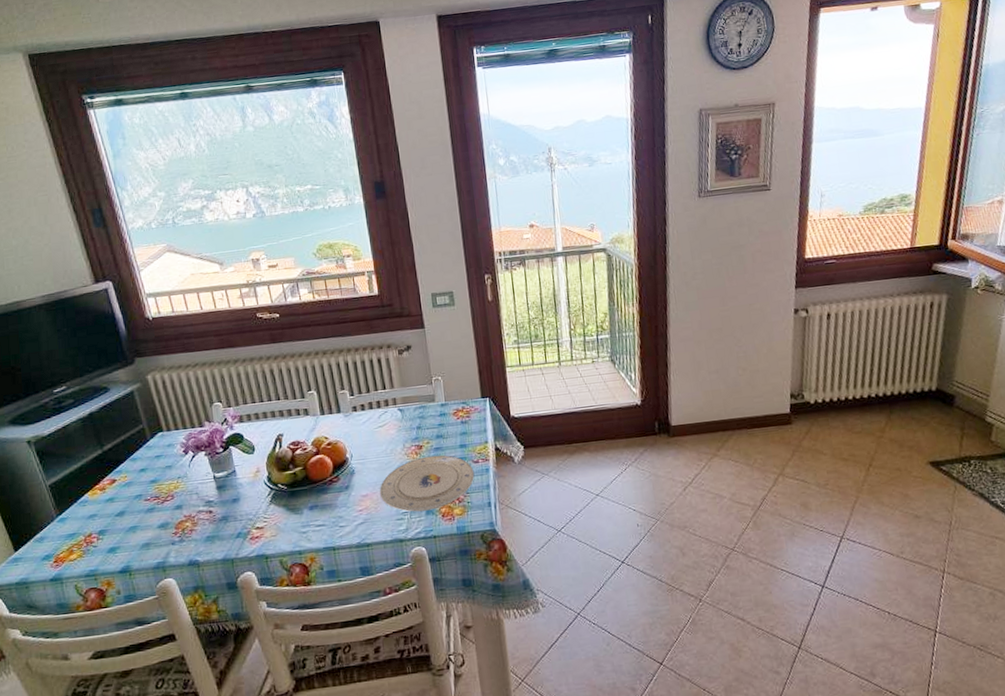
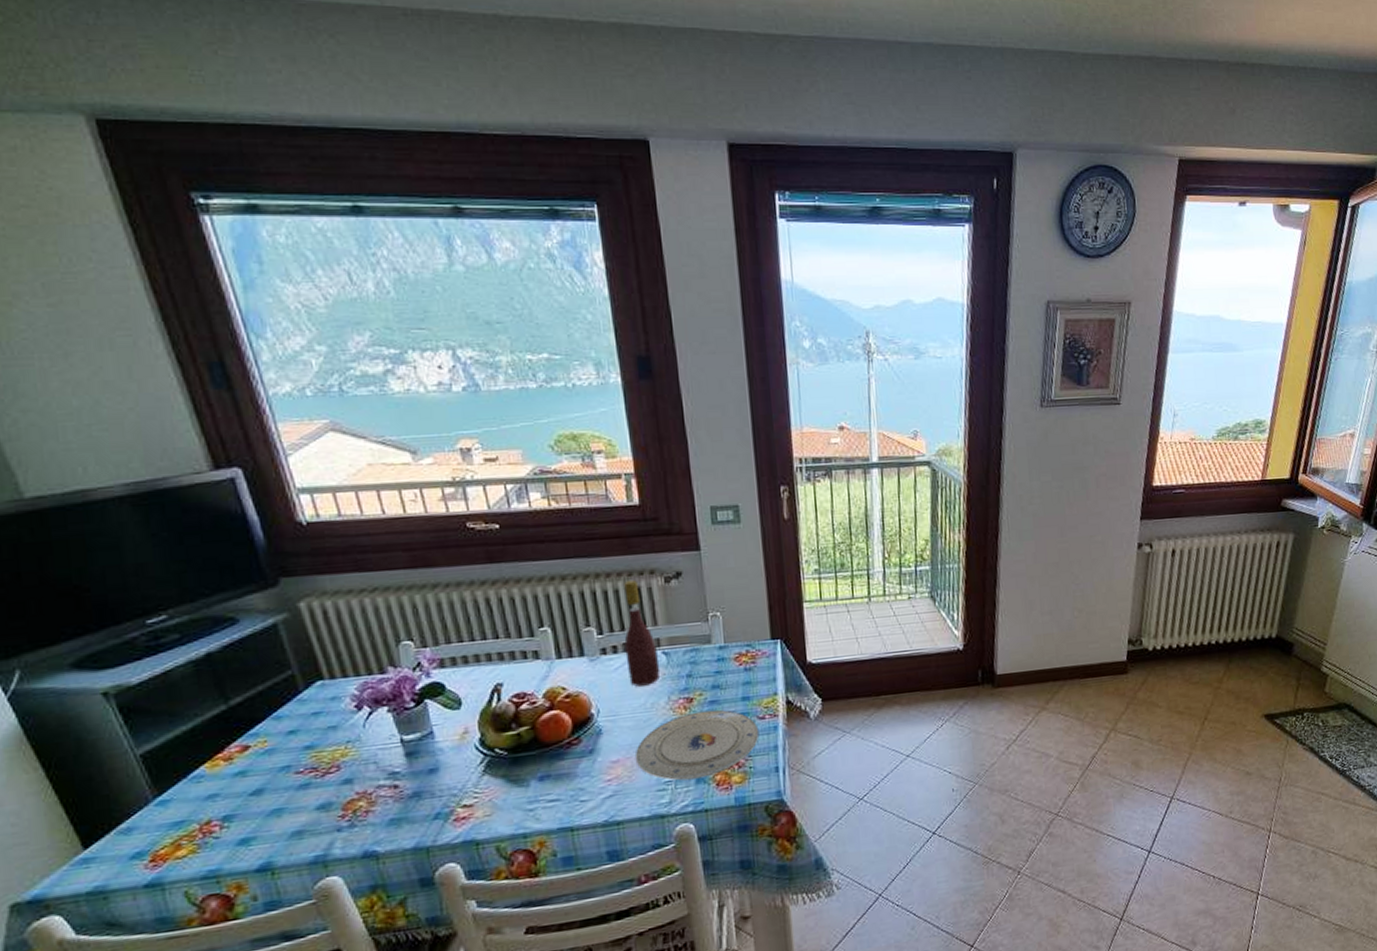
wine bottle: none [368,353,397,437] -> present [624,580,660,687]

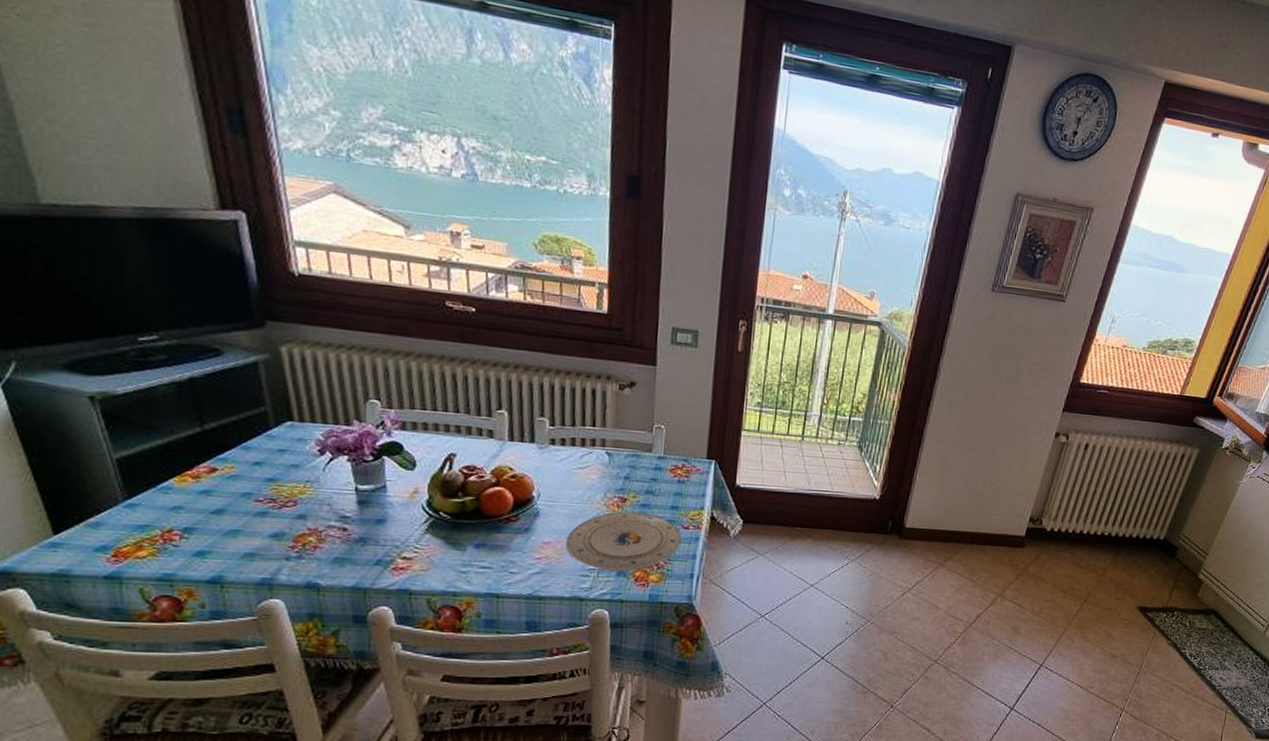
wine bottle: present [624,580,660,687] -> none [571,382,602,480]

